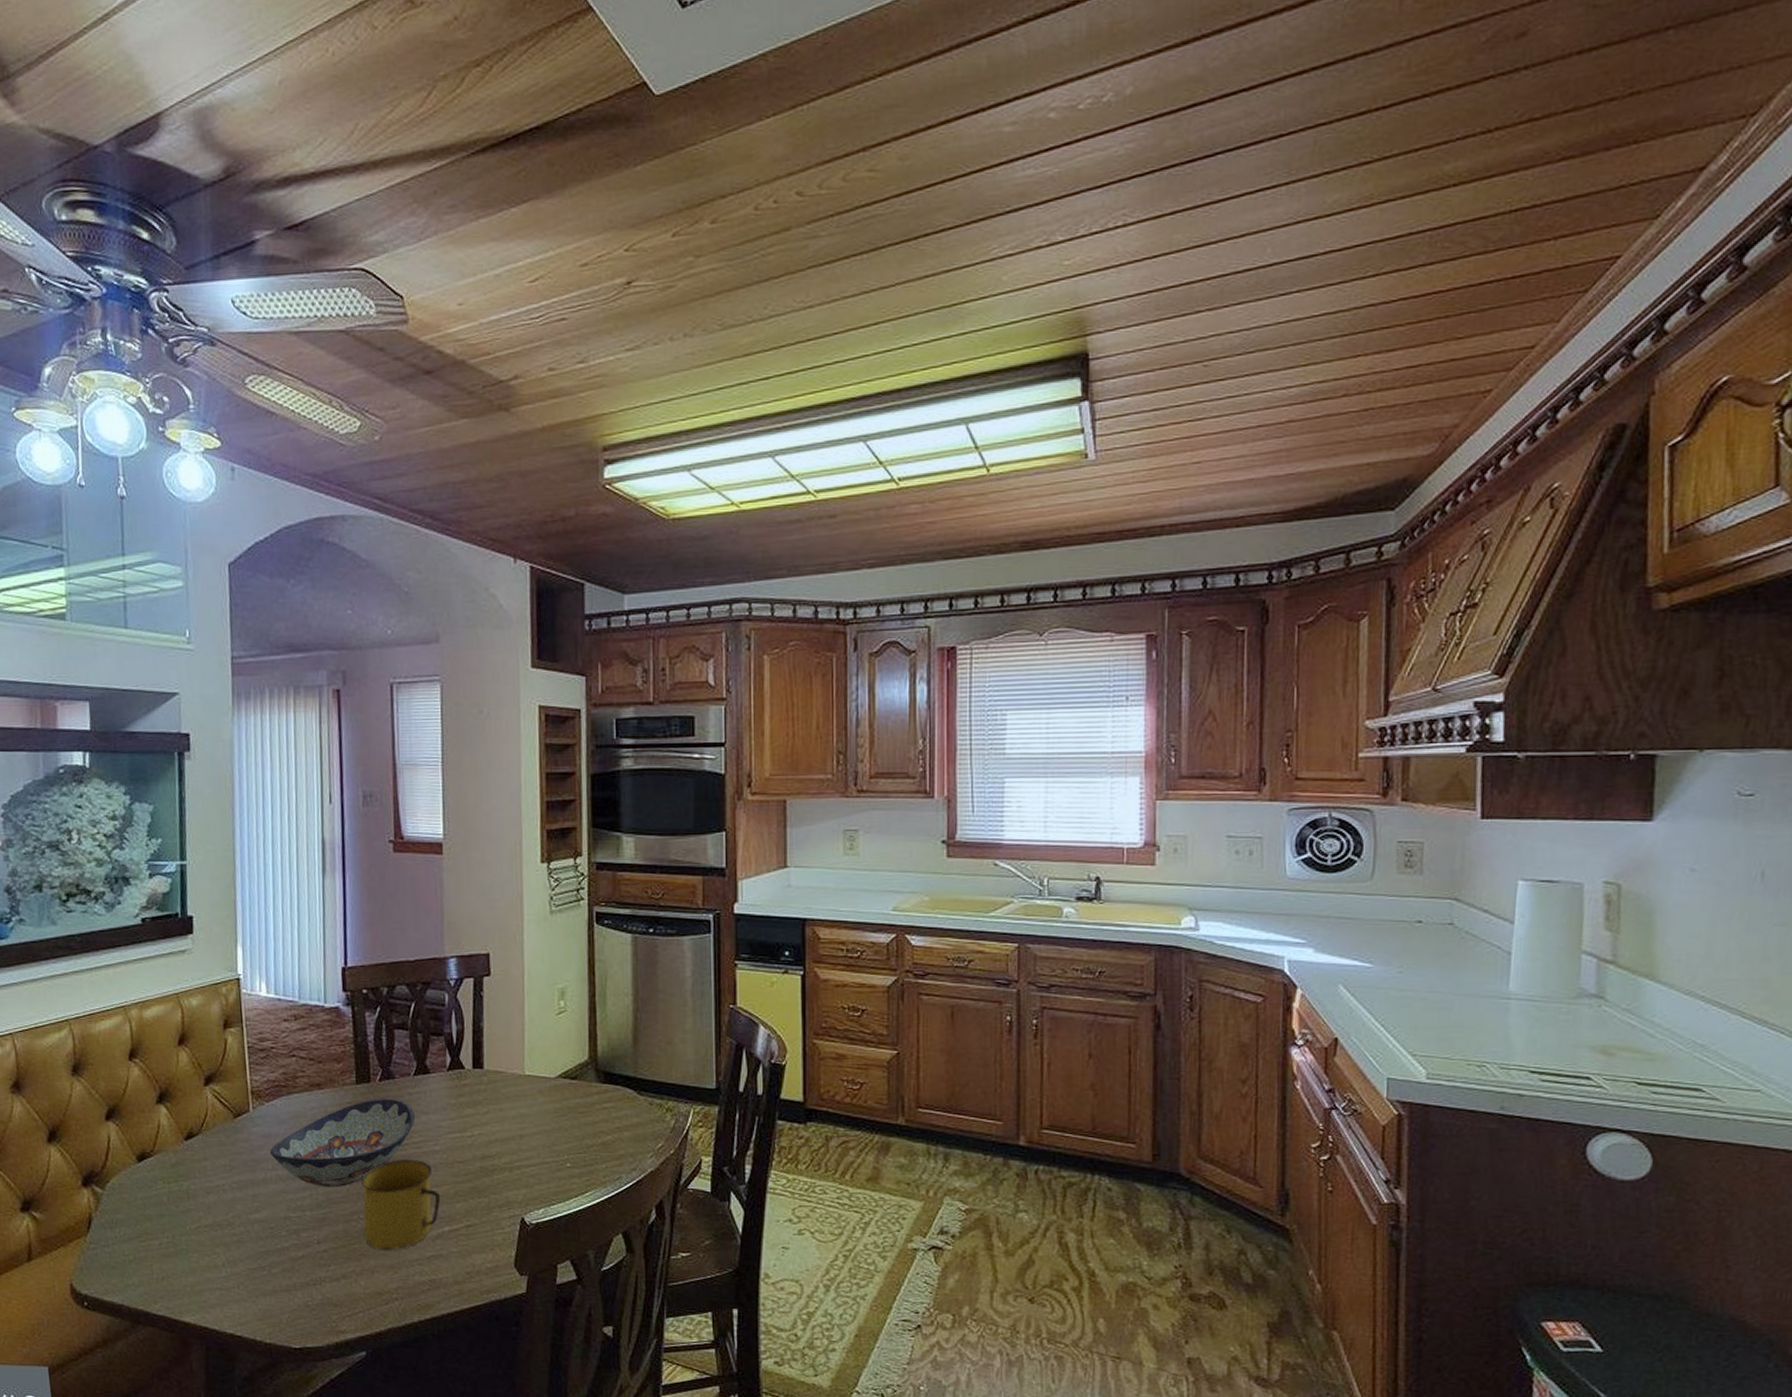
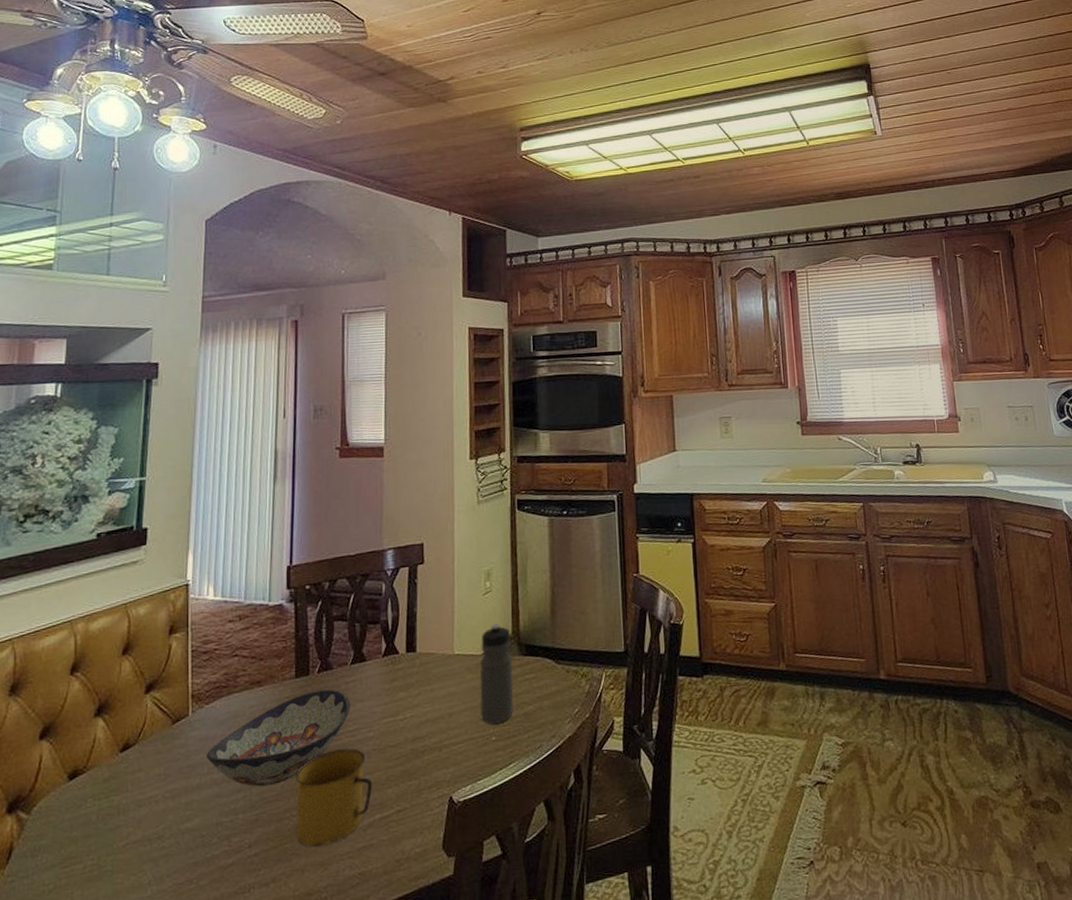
water bottle: none [553,1047,590,1151] -> present [479,624,514,725]

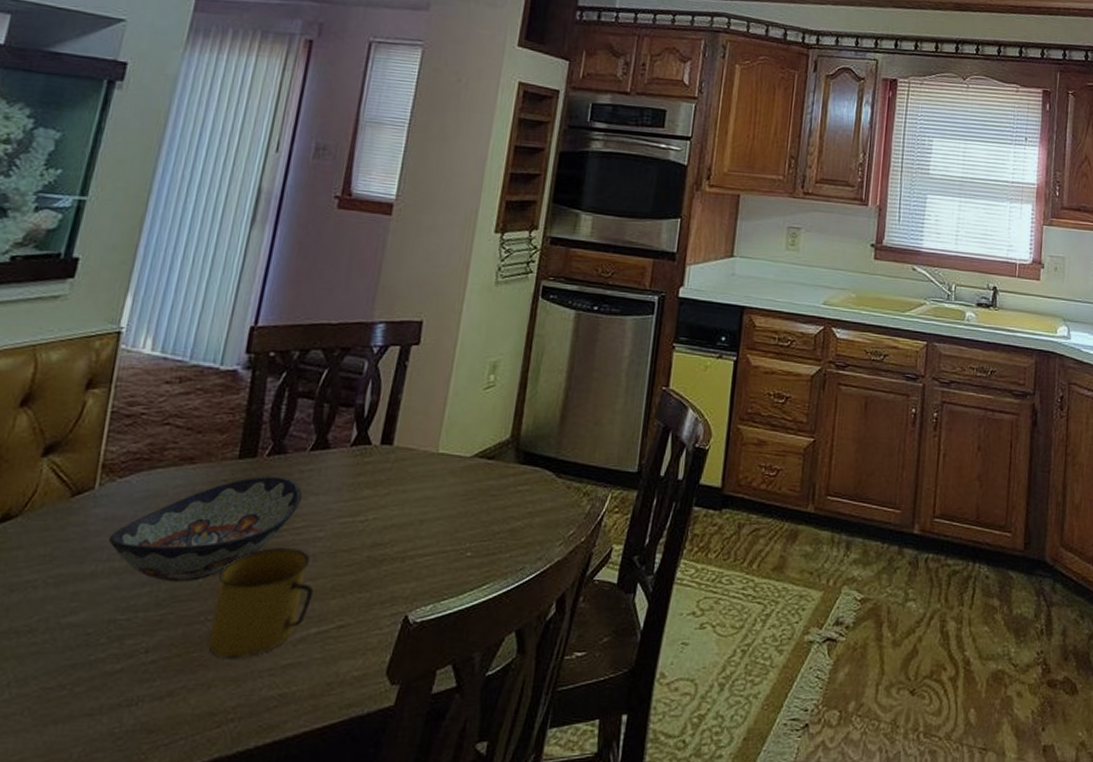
water bottle: present [479,624,514,725] -> none [457,424,509,539]

